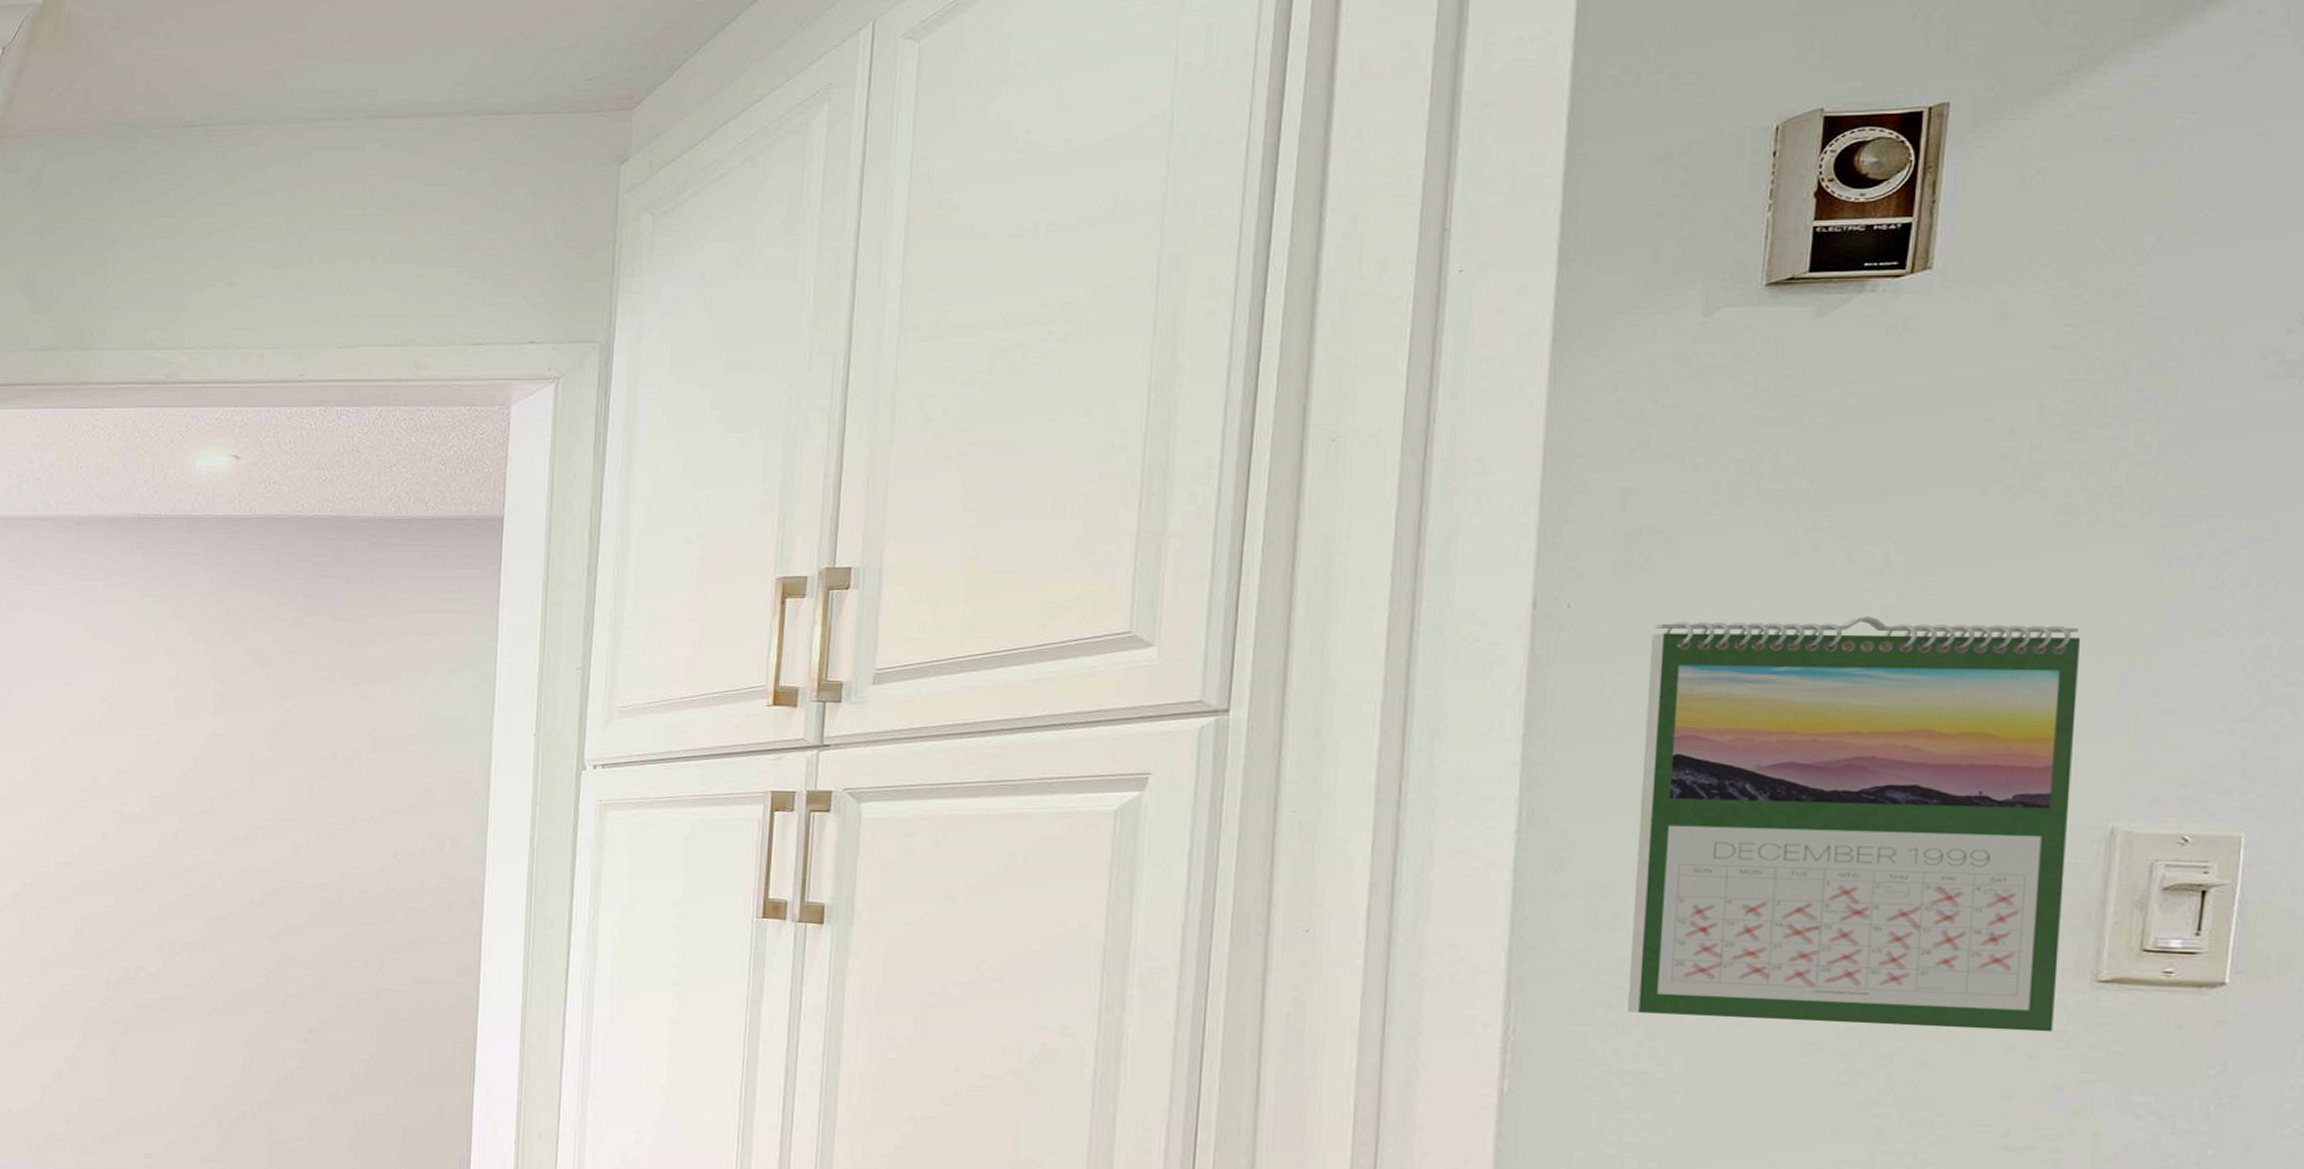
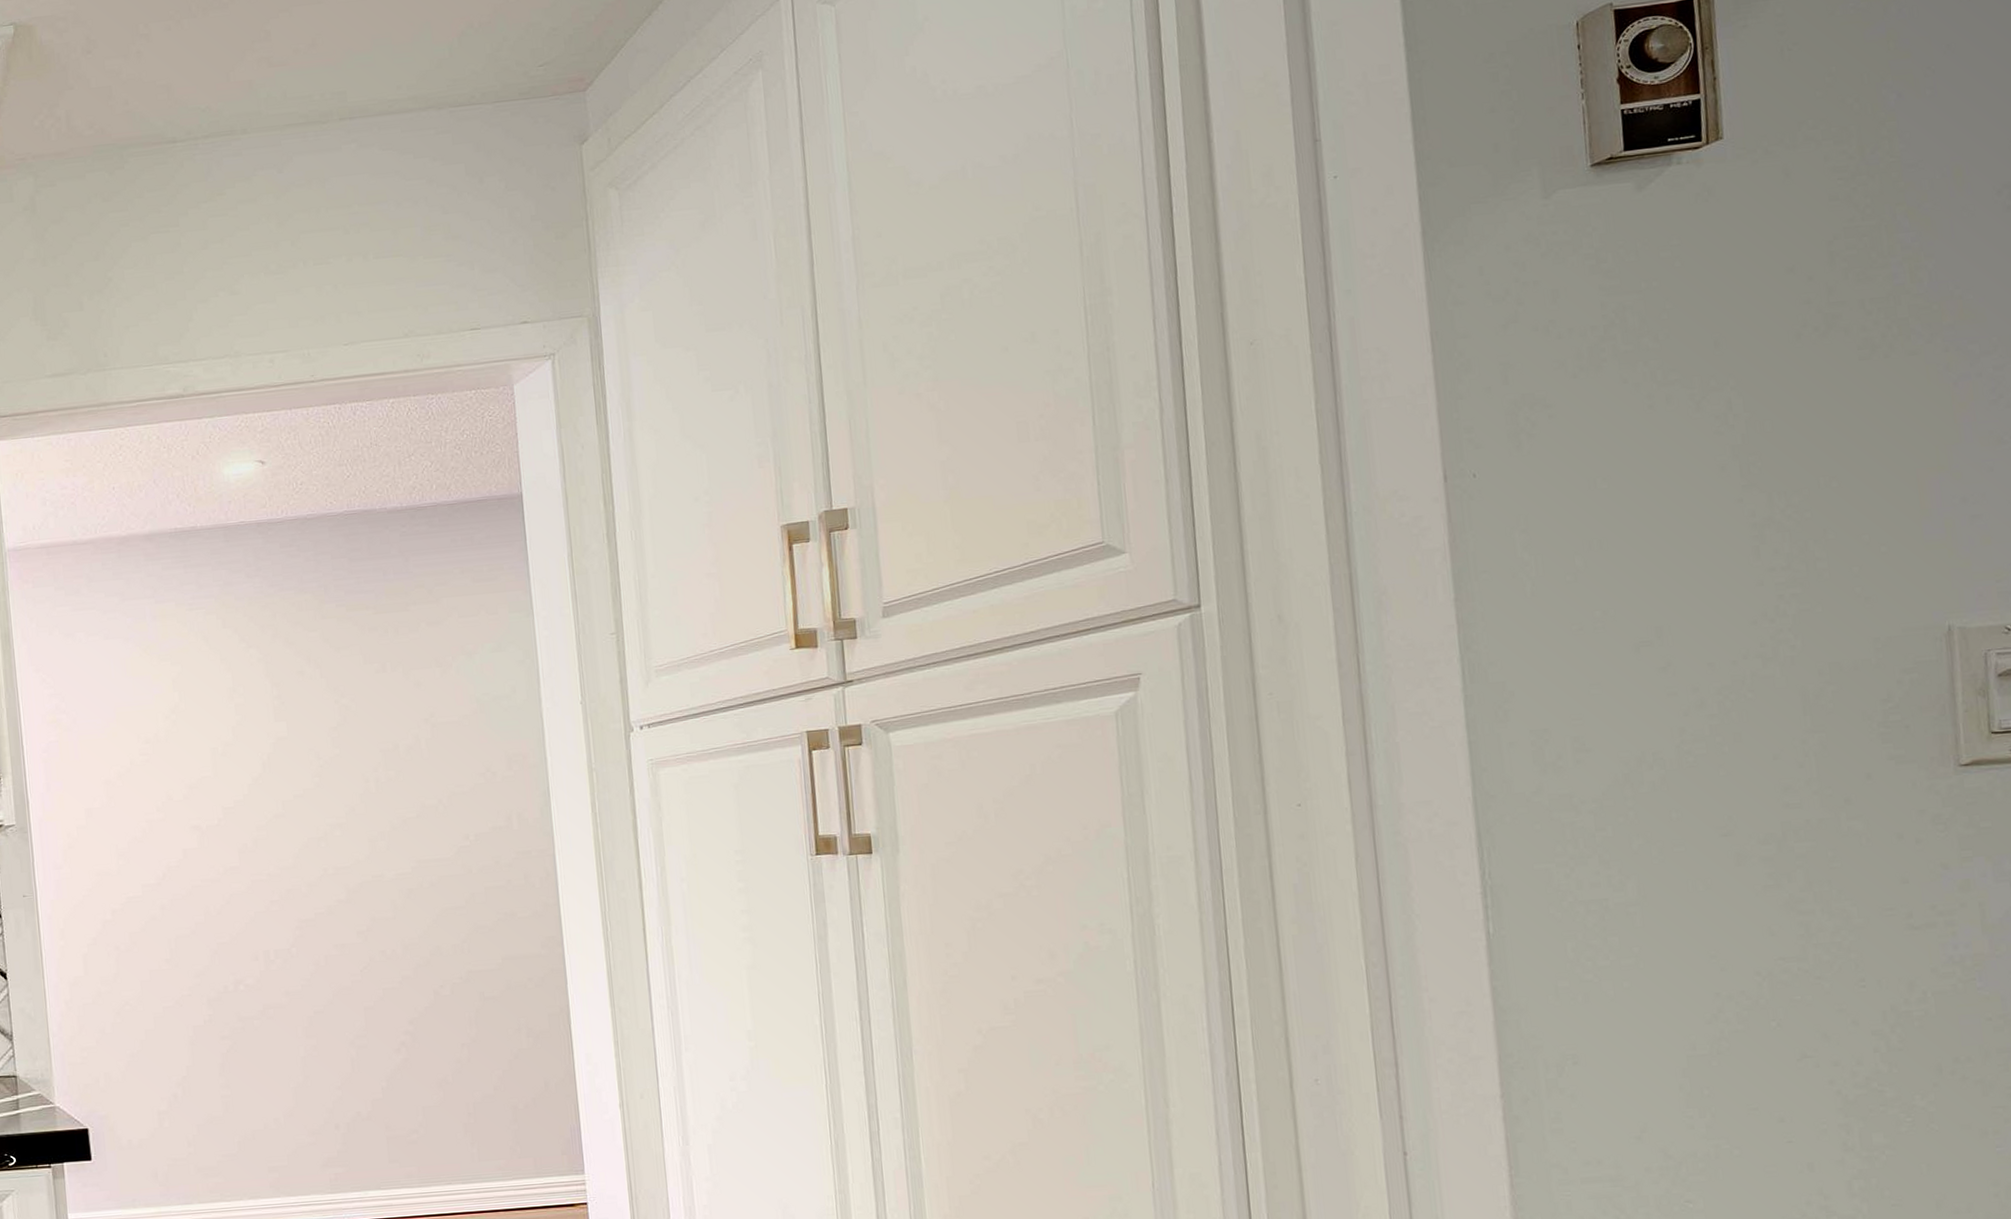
calendar: present [1627,616,2081,1032] -> none [1547,448,1932,845]

